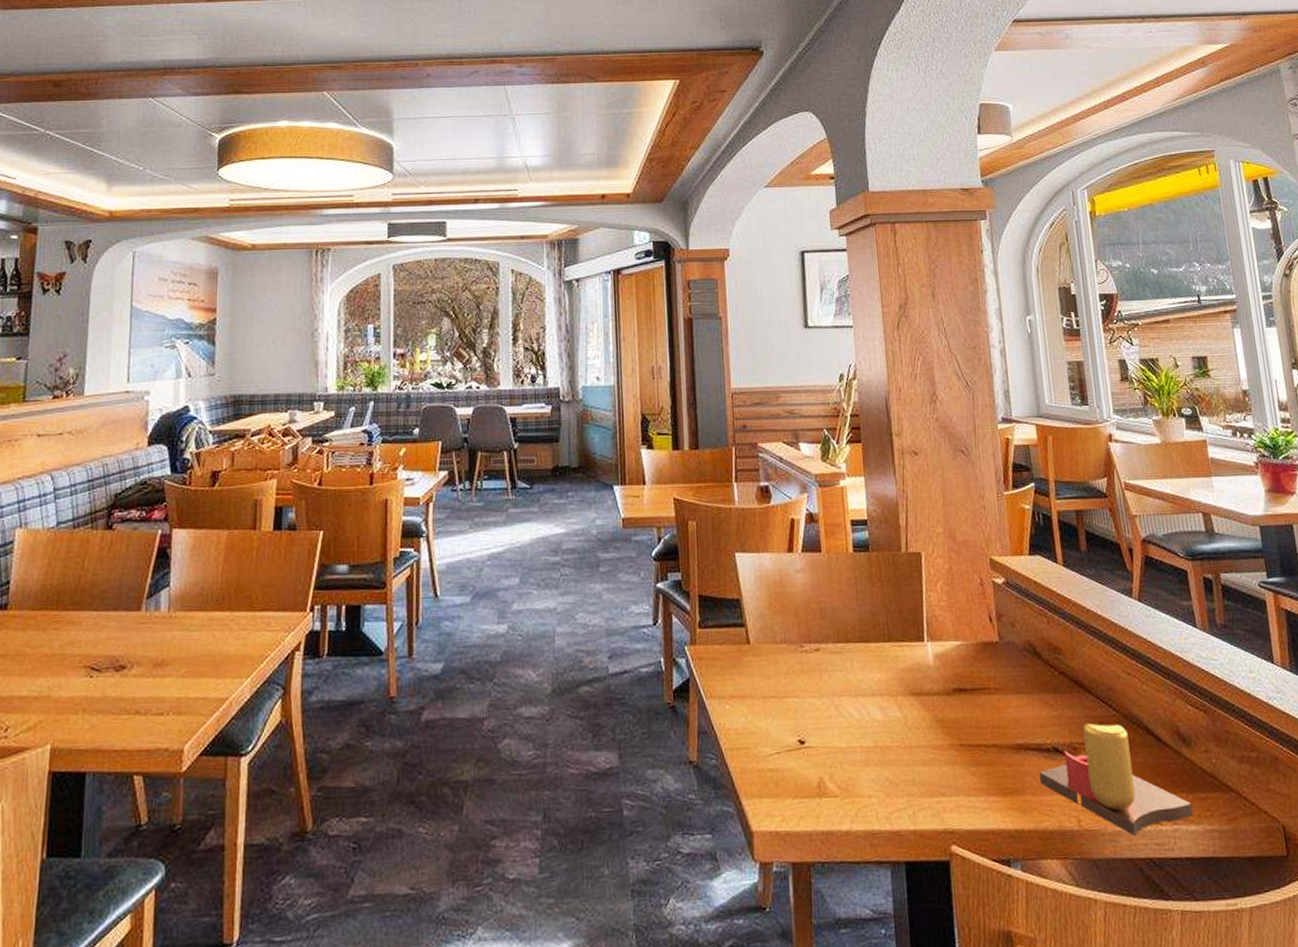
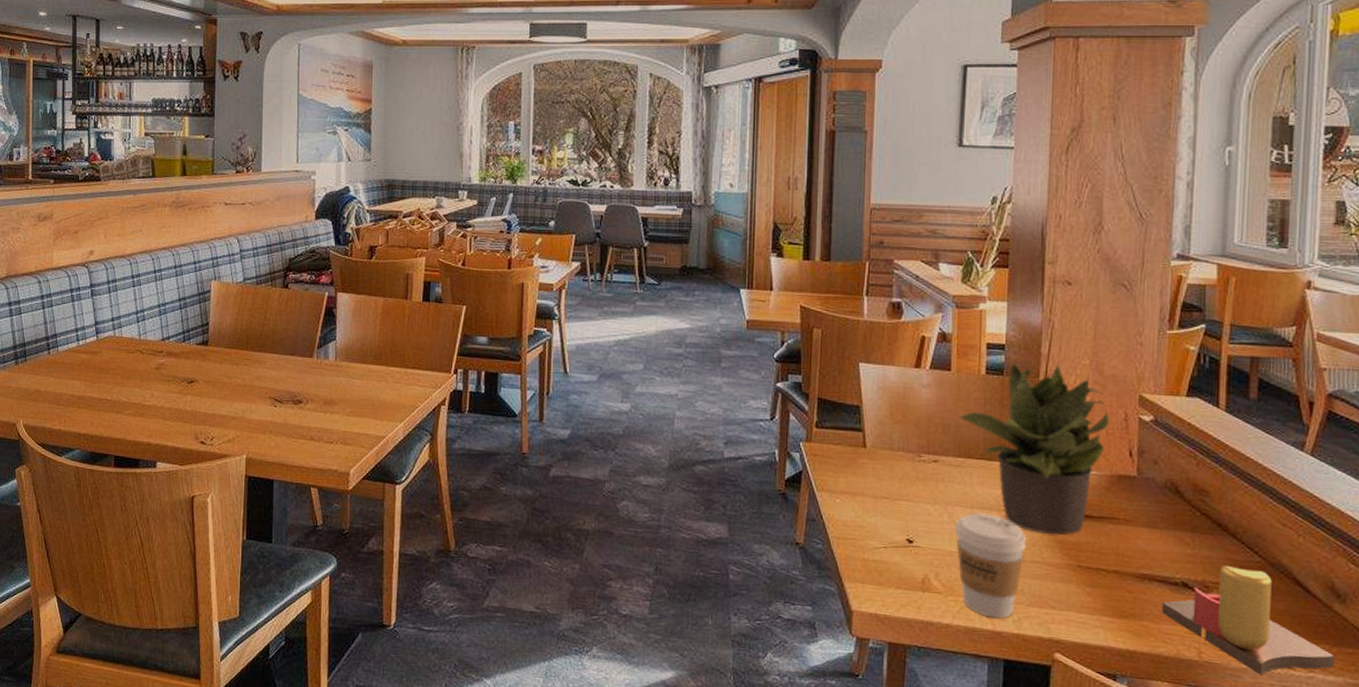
potted plant: none [834,535,968,715] -> present [959,361,1109,536]
coffee cup: none [842,700,911,816] -> present [954,513,1027,619]

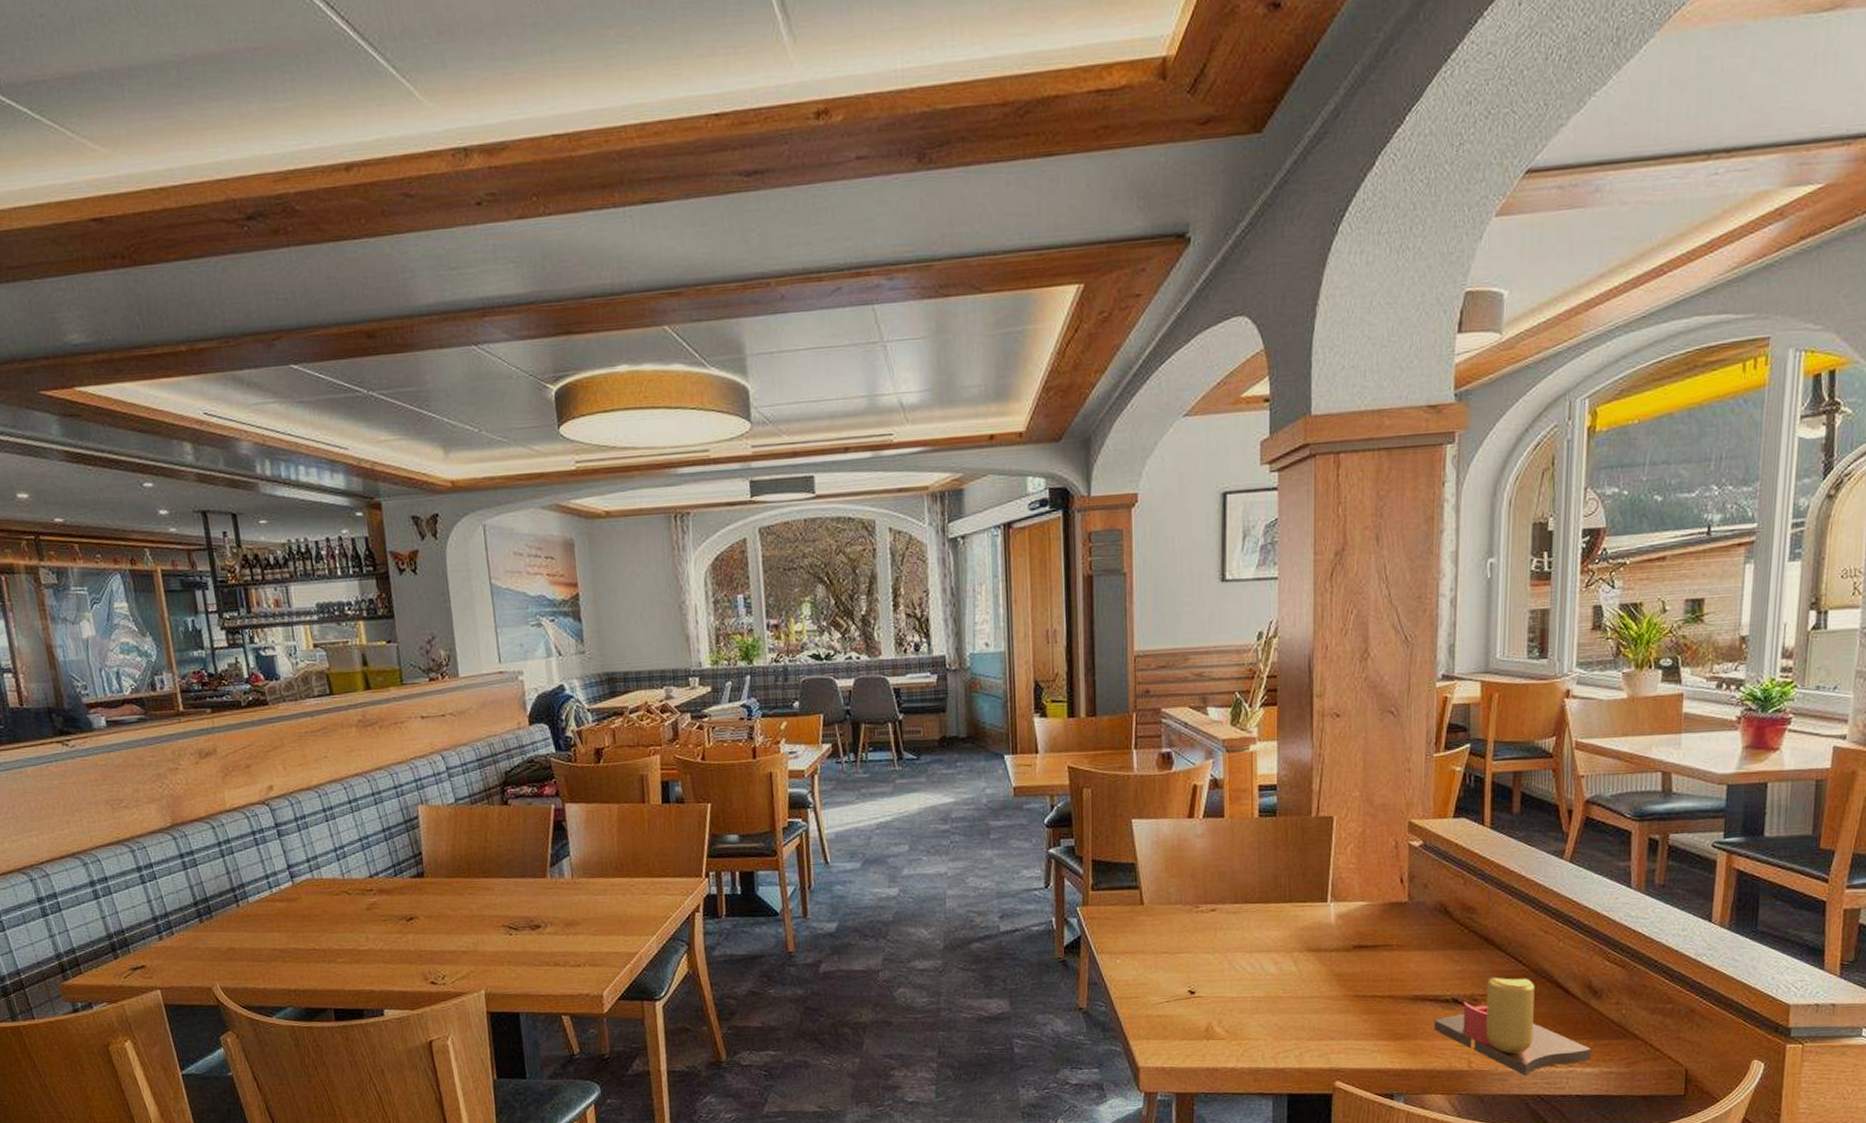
coffee cup: present [954,513,1027,619] -> none [1235,956,1305,1056]
potted plant: present [959,361,1109,536] -> none [1234,799,1380,969]

